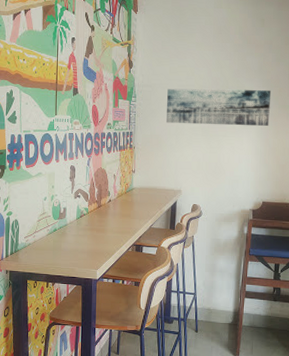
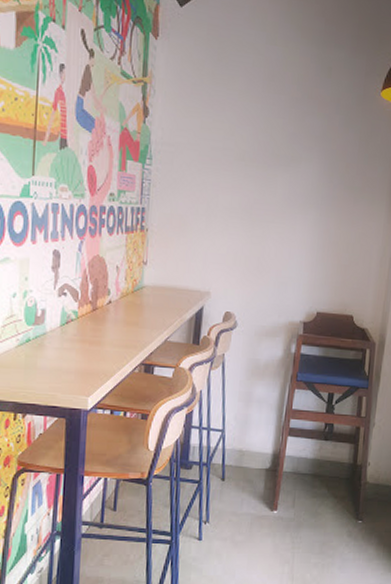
wall art: present [166,88,270,126] -> none [194,150,335,212]

